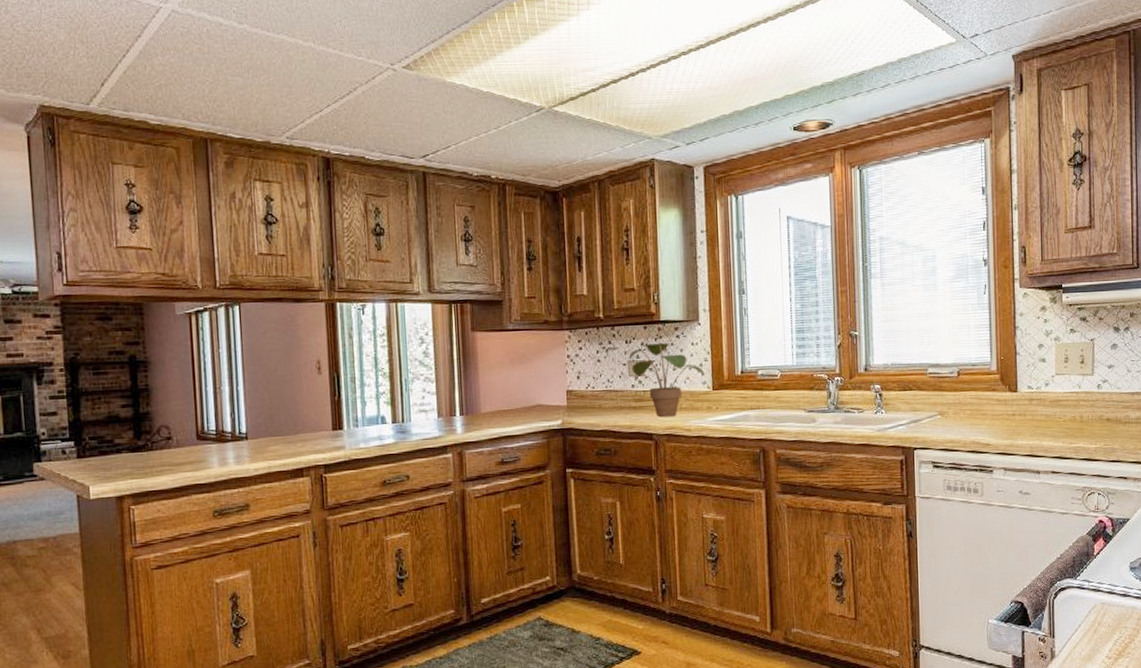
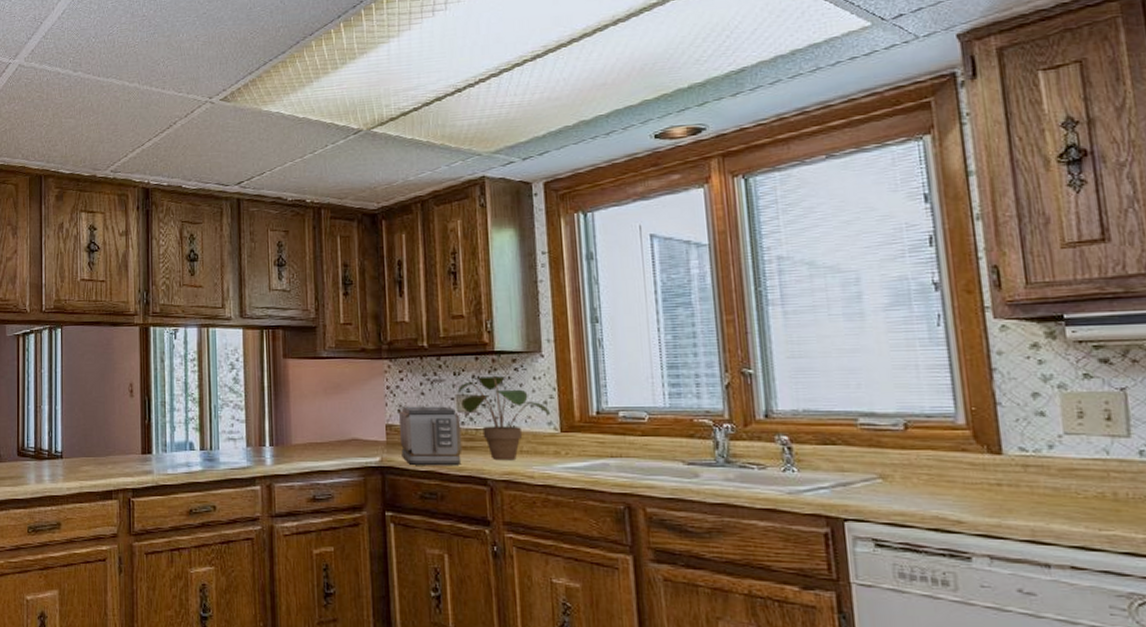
toaster: none [578,371,632,426] -> present [399,406,463,465]

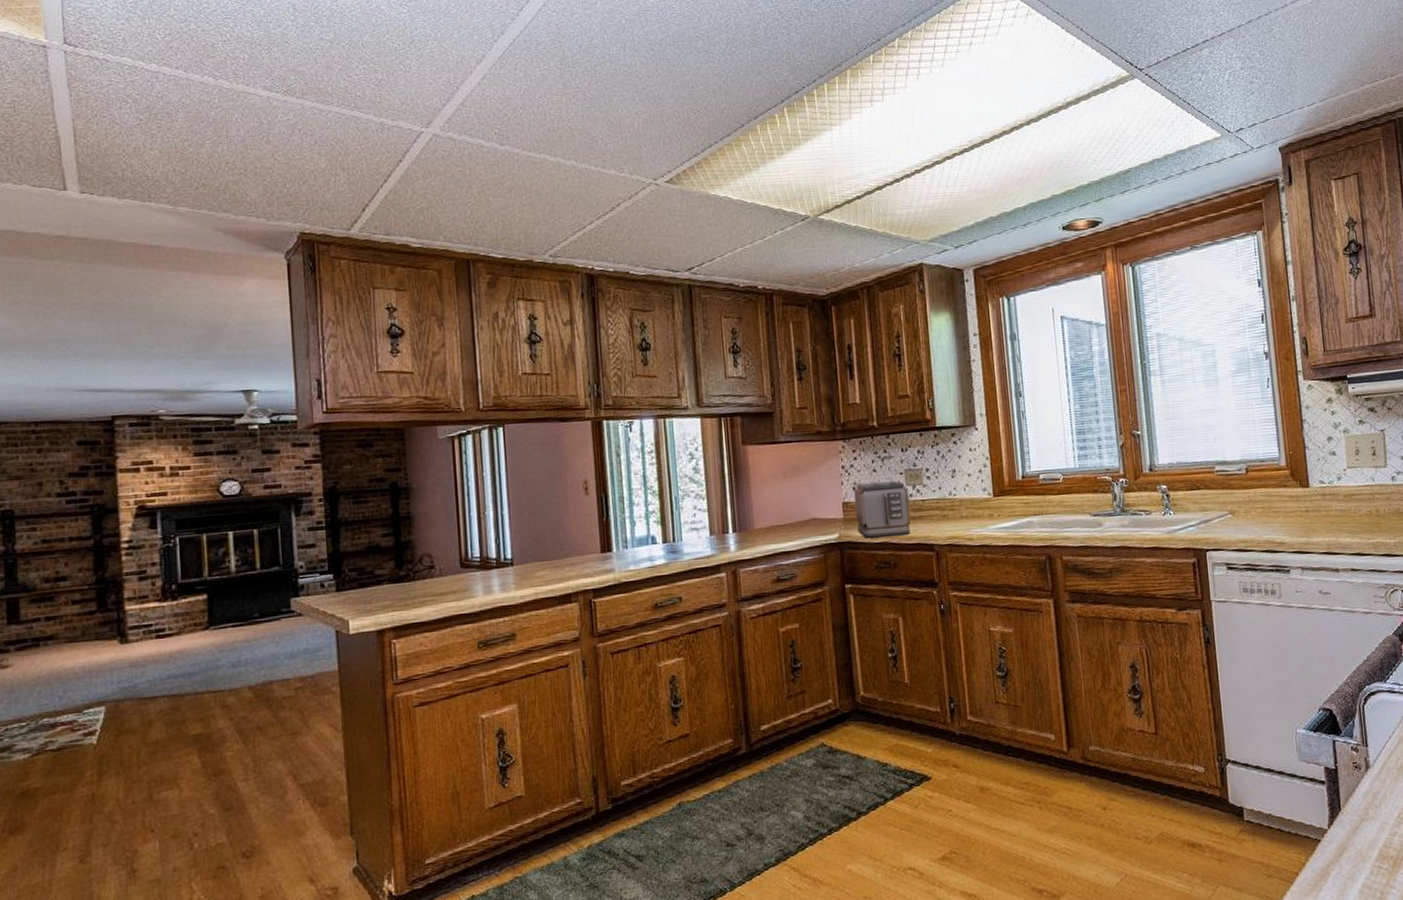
potted plant: present [457,375,550,461] -> none [905,449,984,527]

